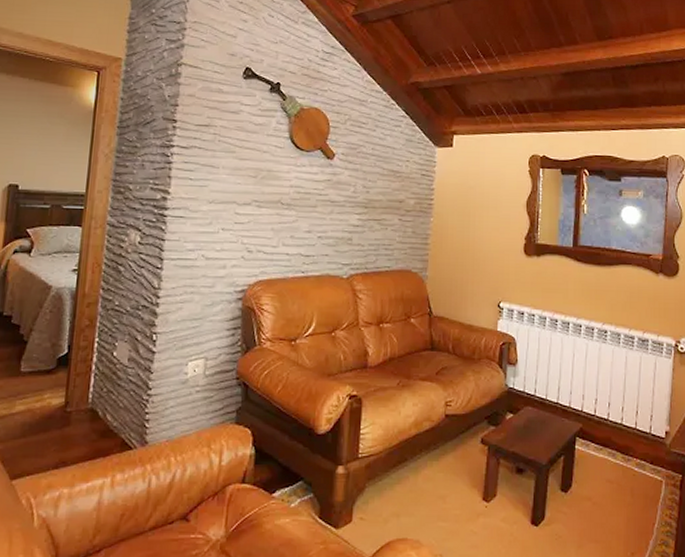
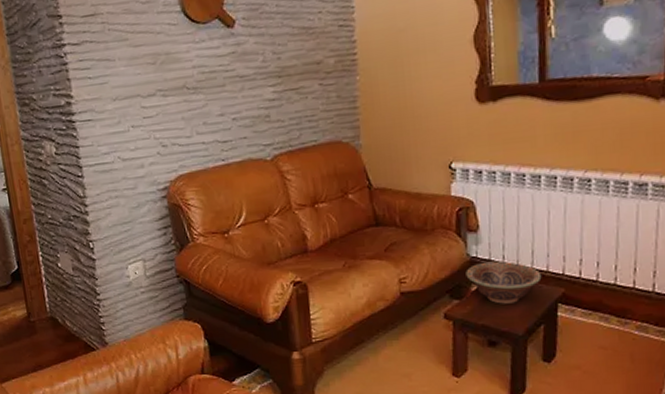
decorative bowl: none [503,393,565,434] -> present [466,260,542,304]

